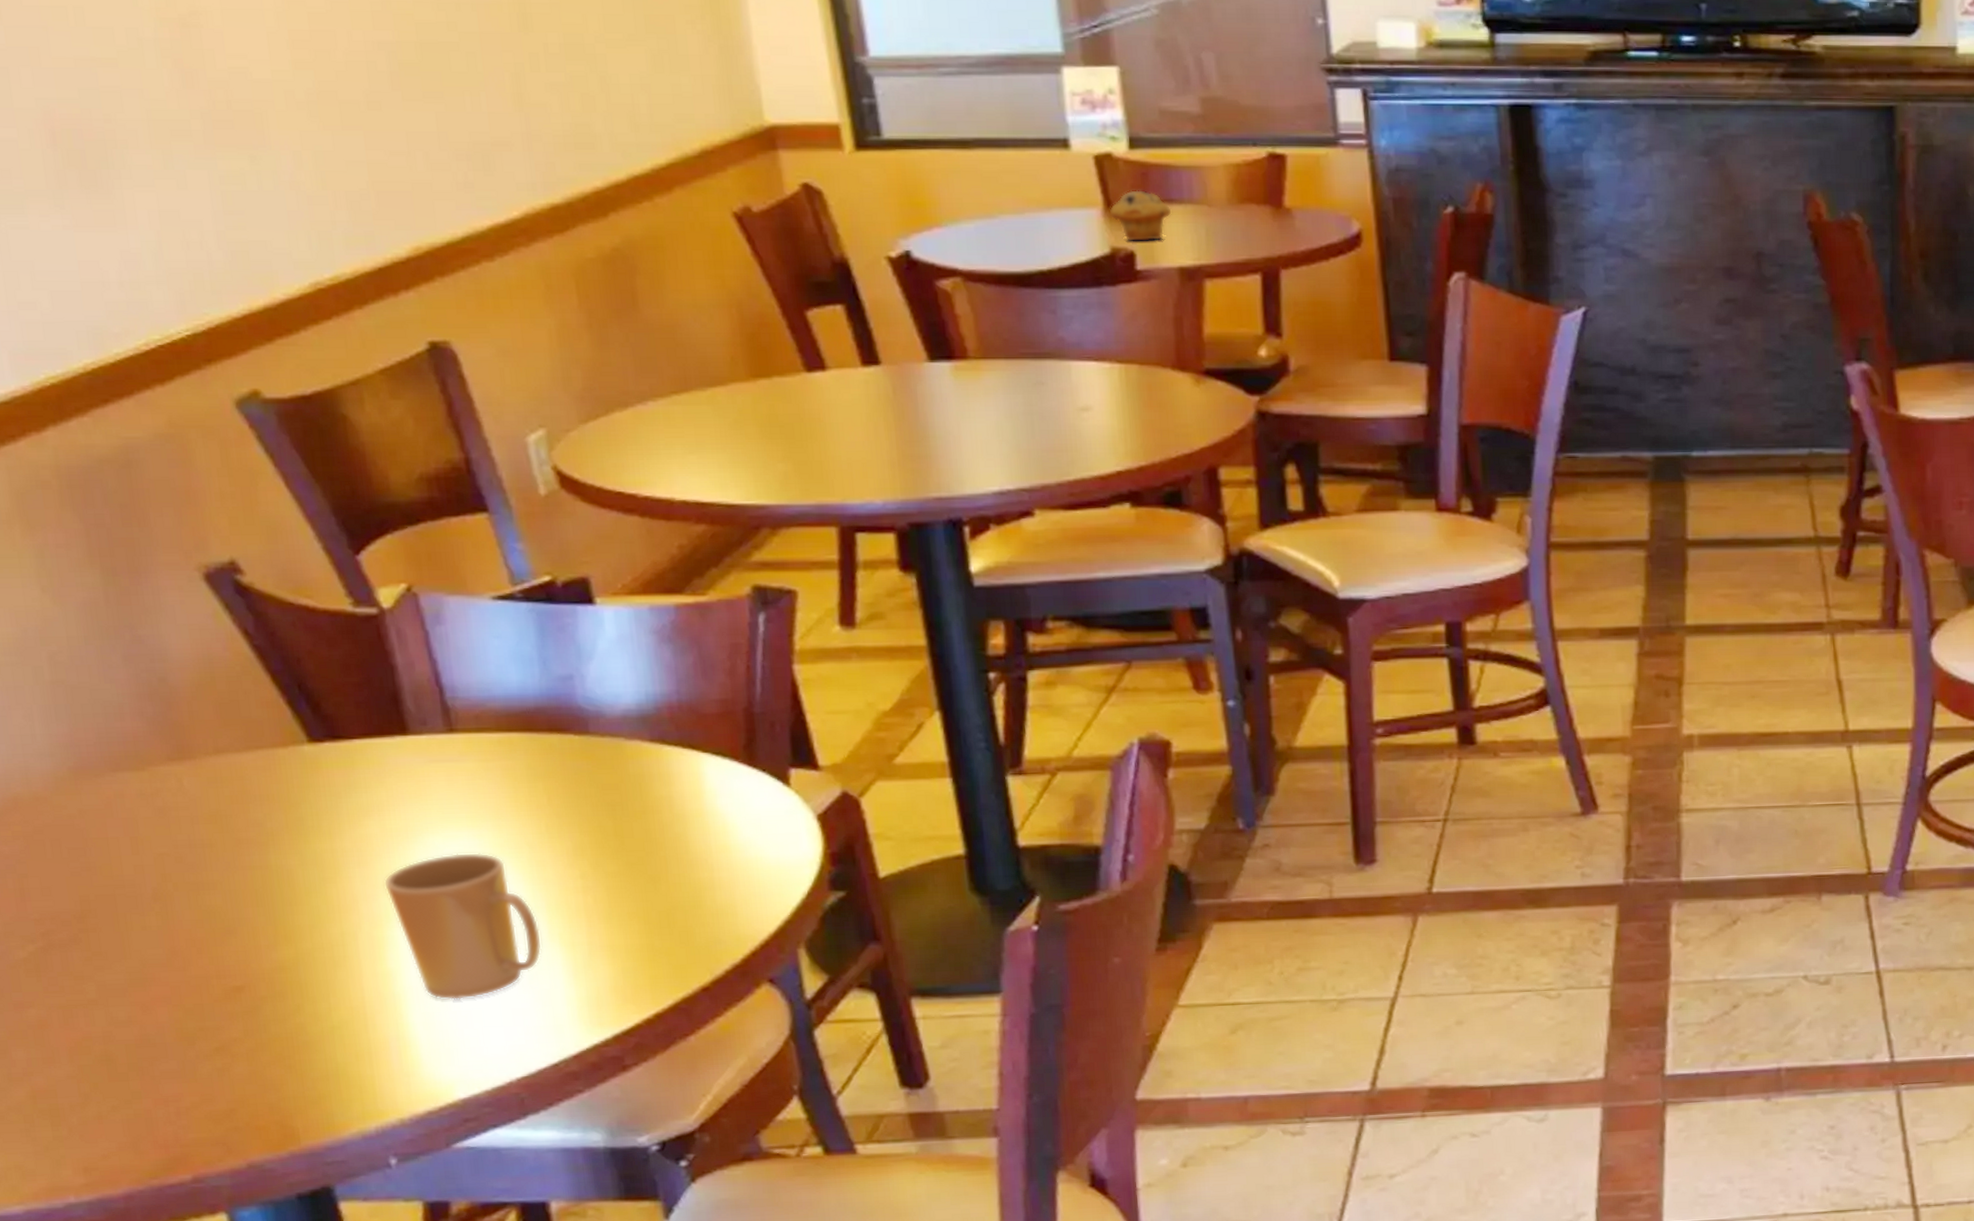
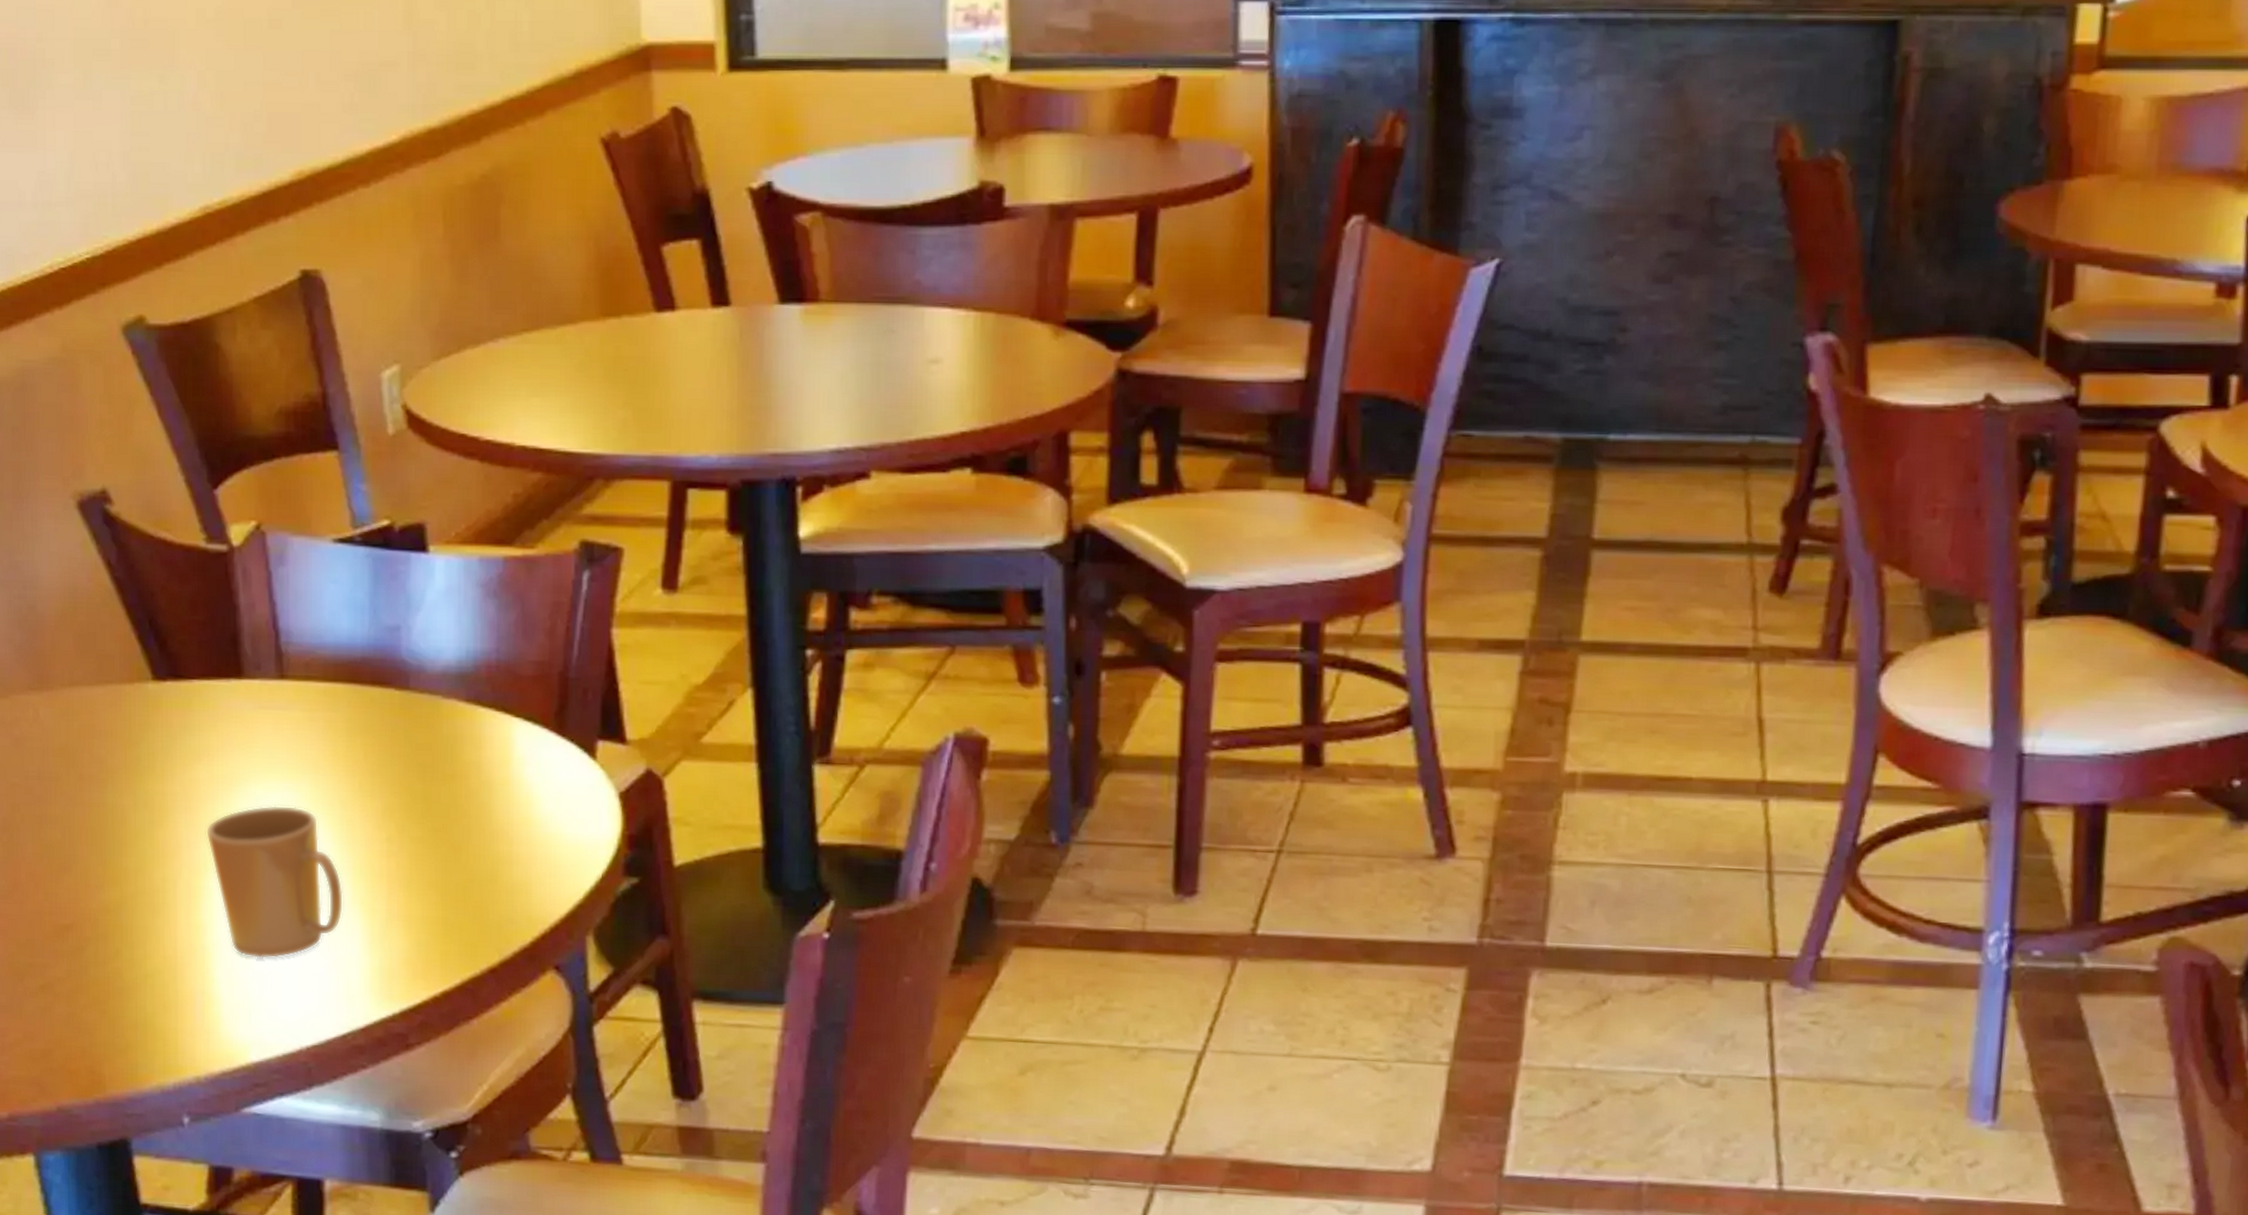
muffin: present [1109,190,1172,241] -> none [981,117,1048,174]

